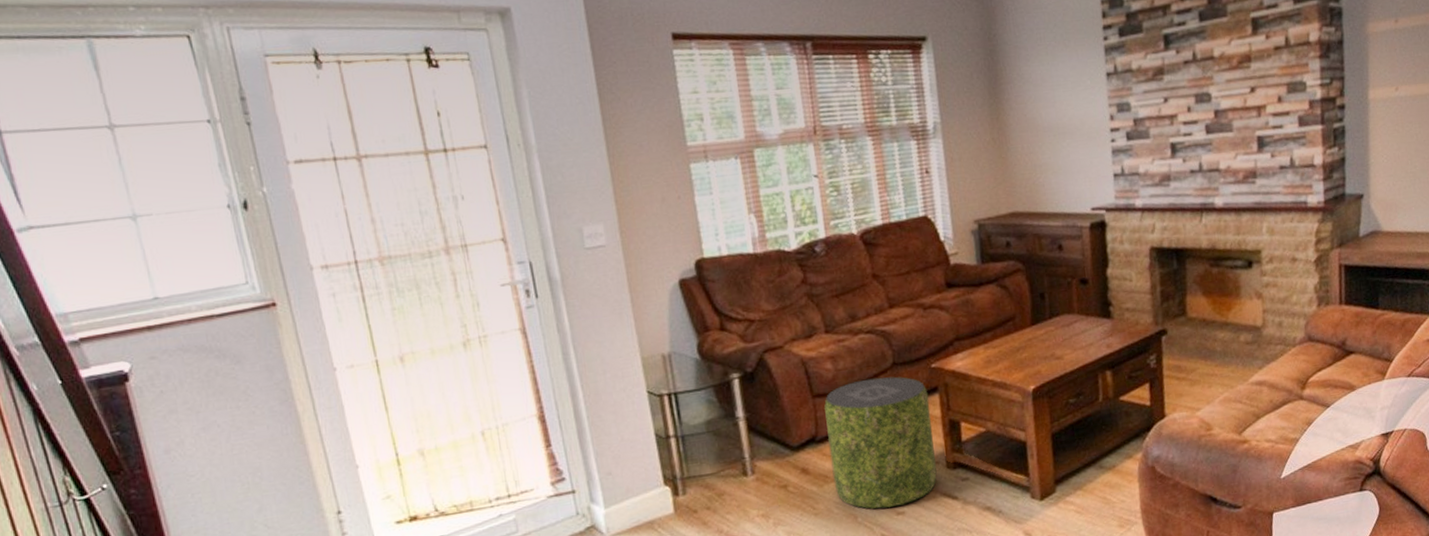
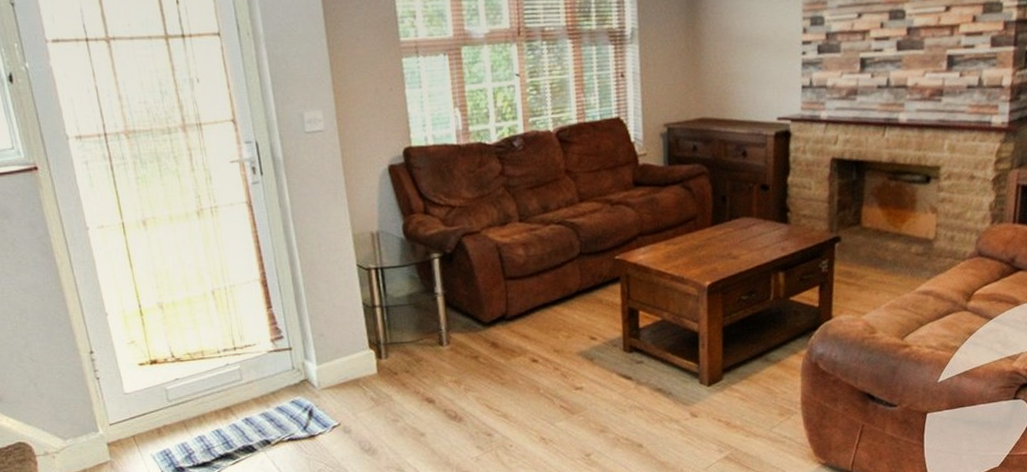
pouf: present [824,376,937,509] -> none [515,265,614,383]

